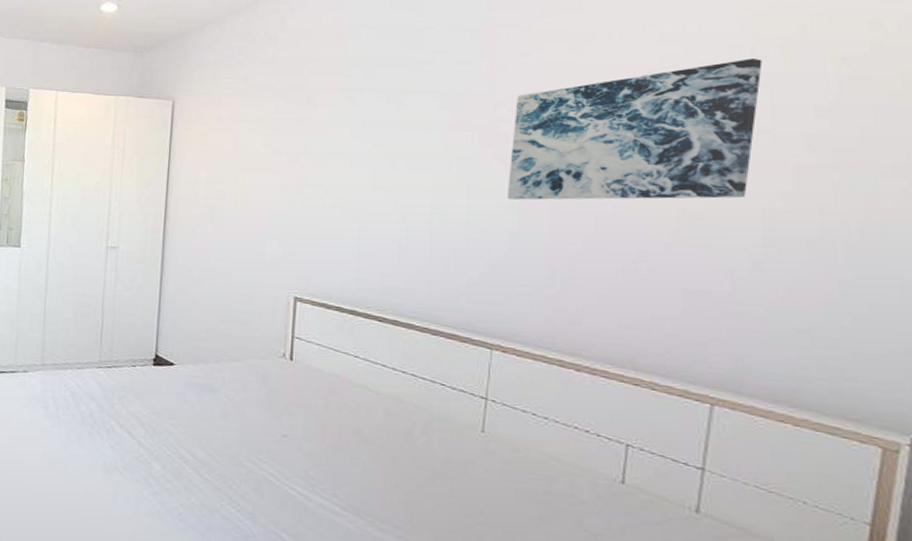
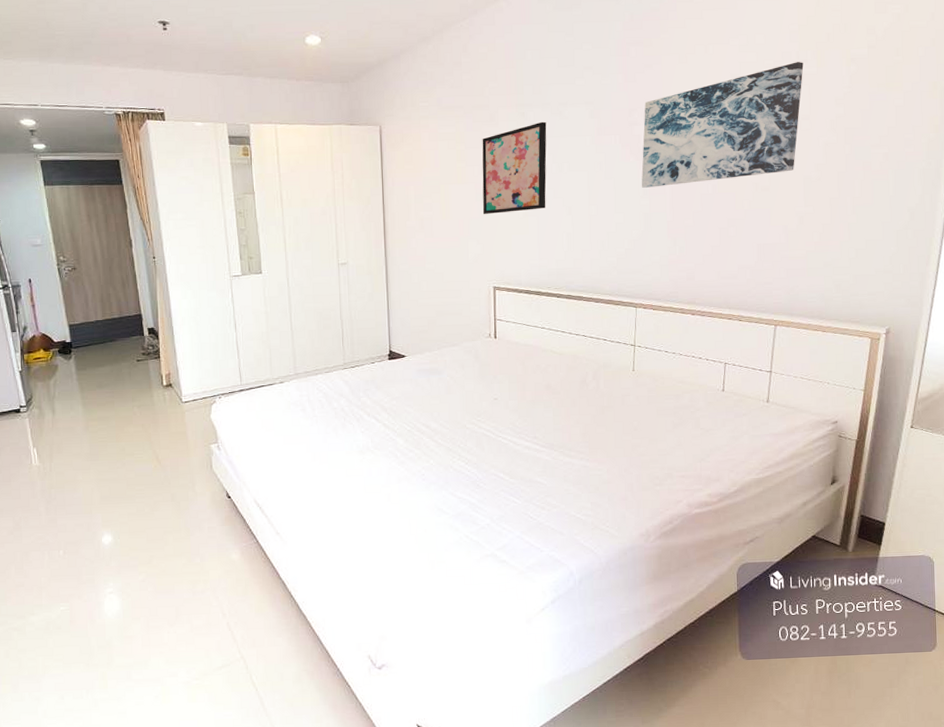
wall art: none [288,109,380,212] -> present [482,121,547,214]

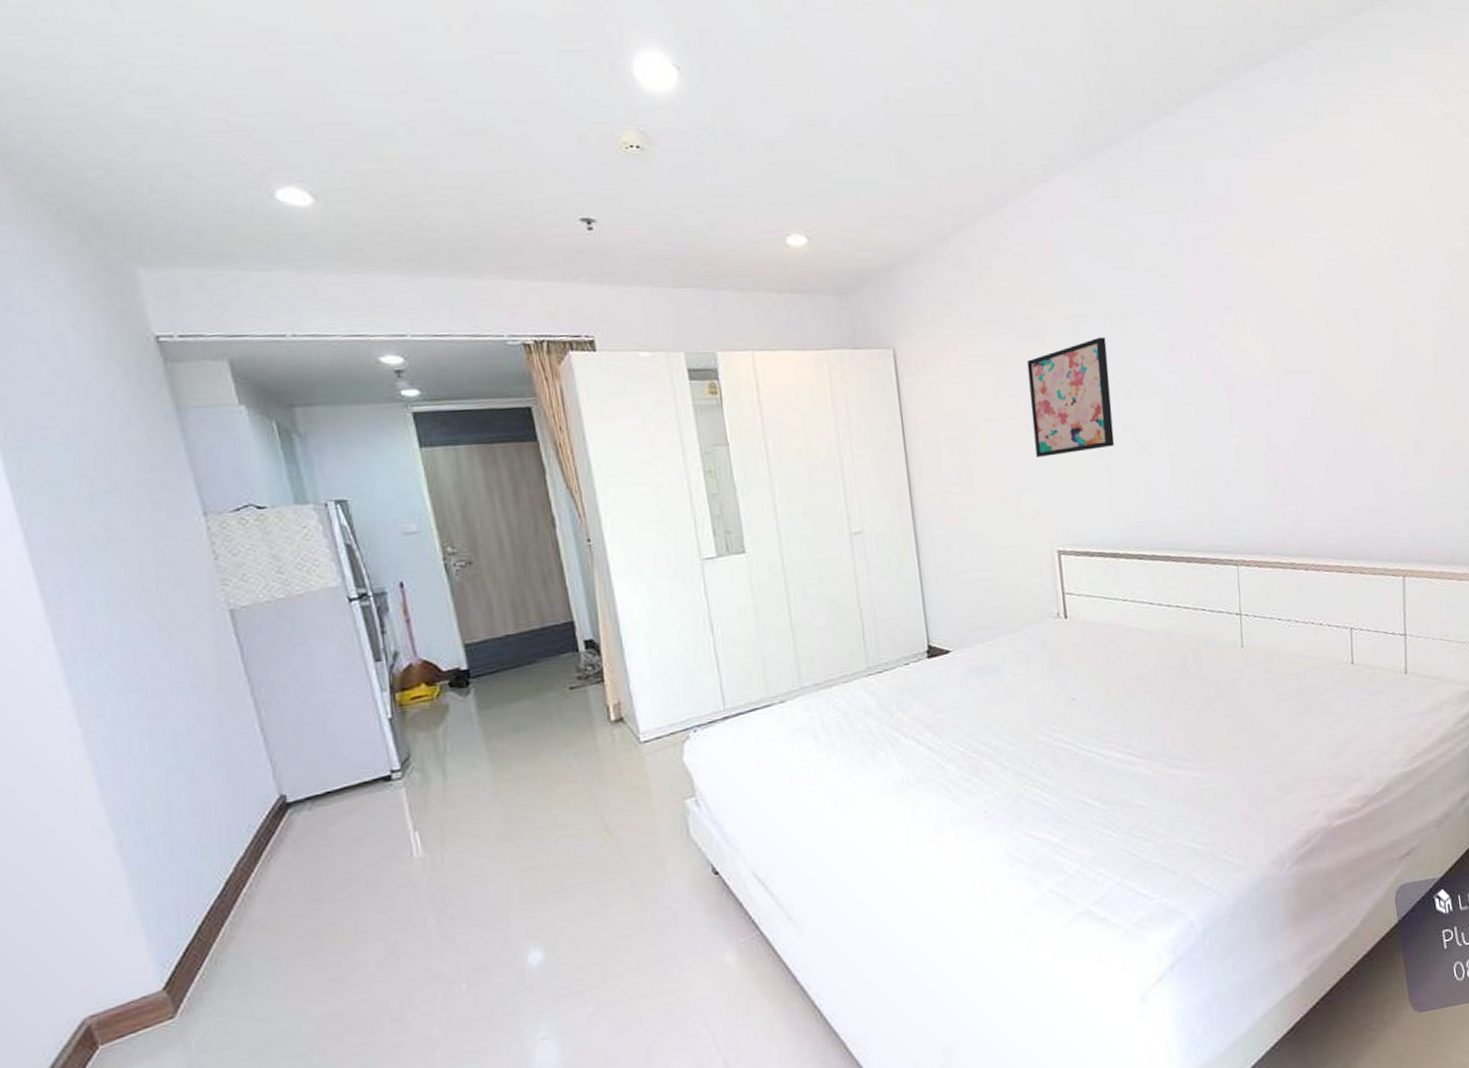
wall art: present [641,62,804,188] -> none [1221,257,1403,415]

